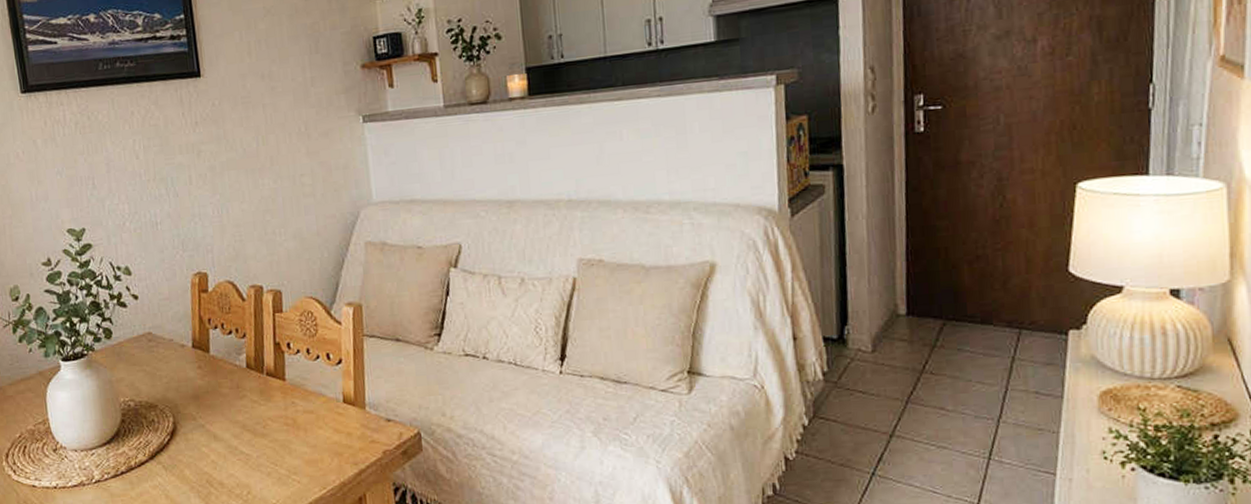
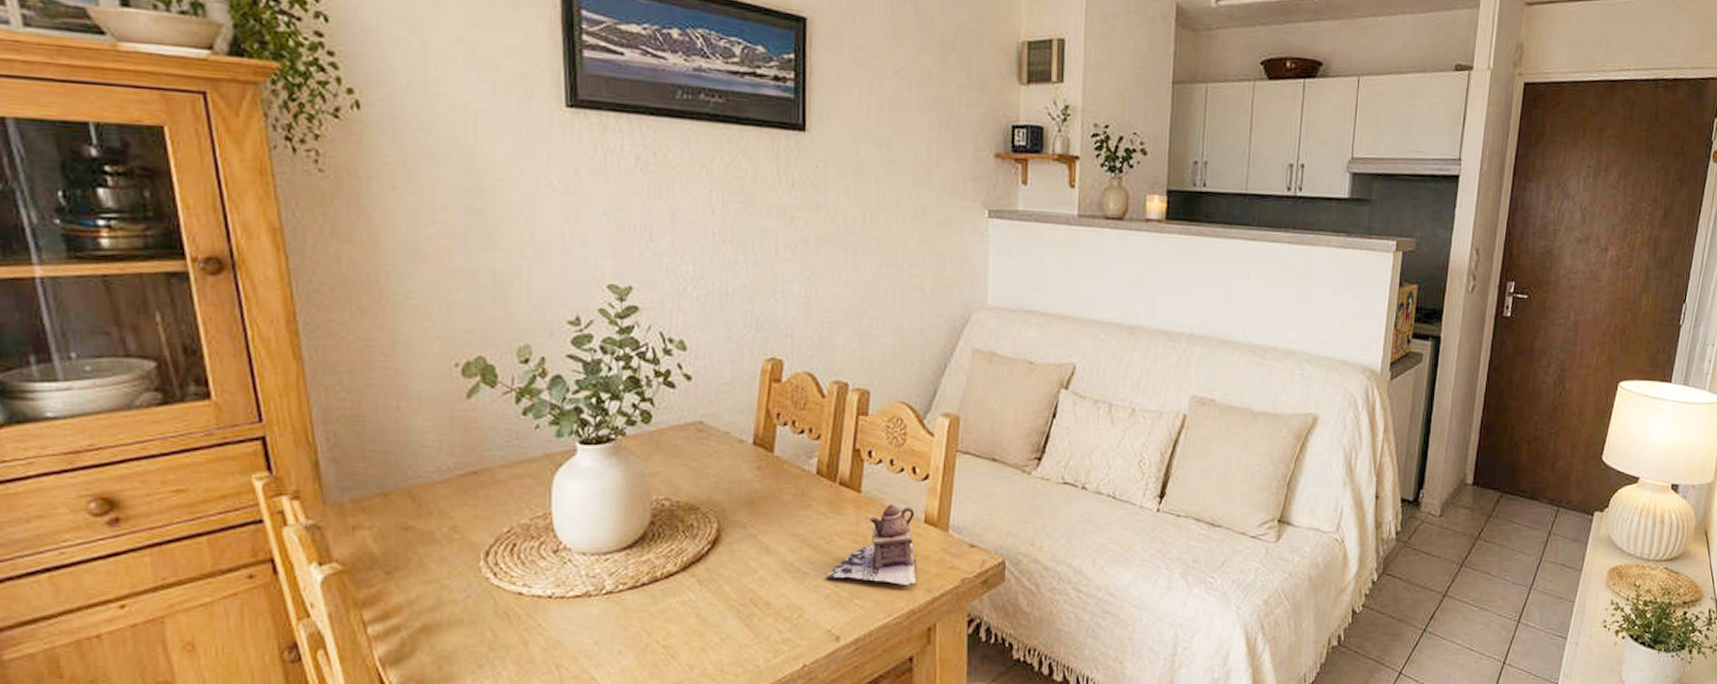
teapot: none [265,389,344,461] -> present [825,504,918,586]

